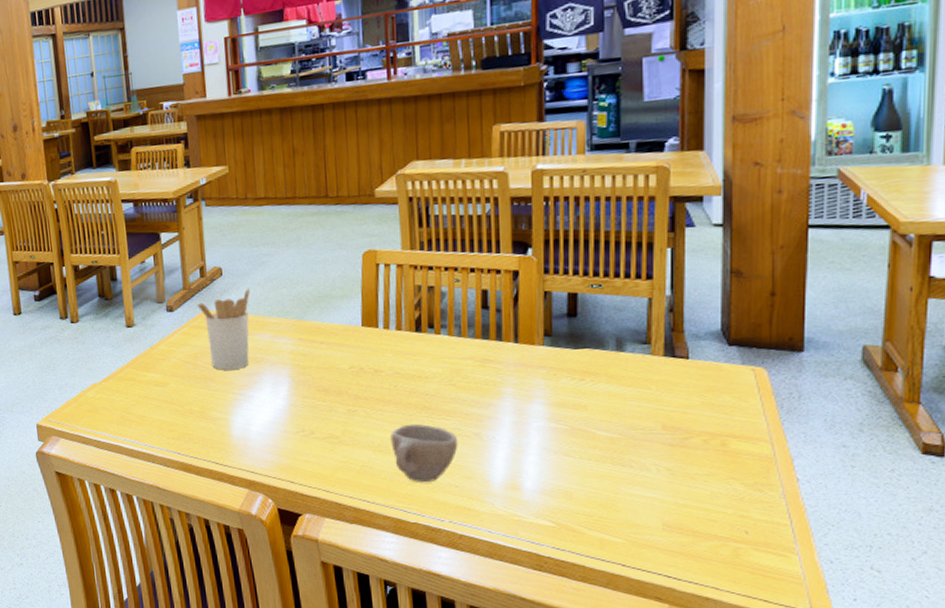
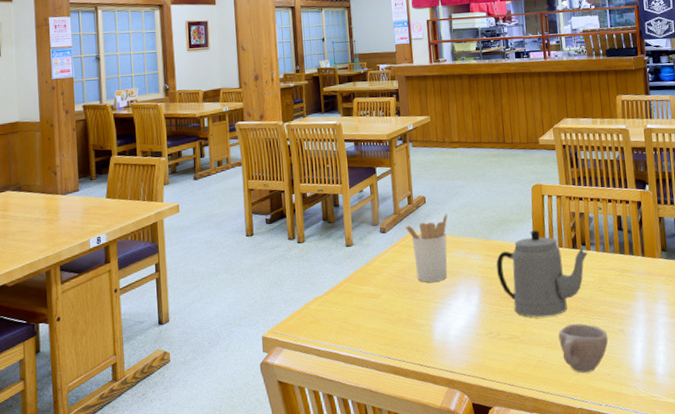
teapot: none [311,308,436,415] -> present [496,229,588,318]

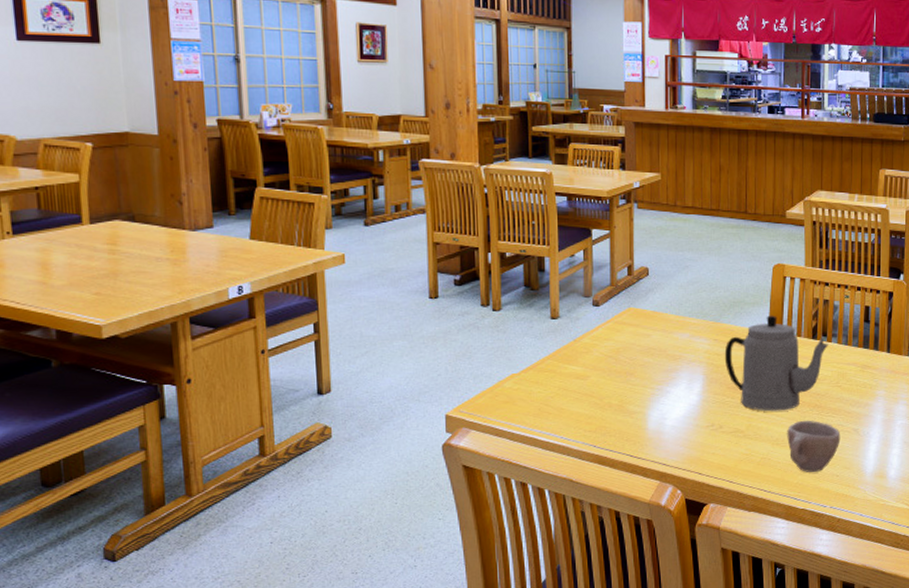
utensil holder: present [405,213,448,283] -> none [622,288,673,366]

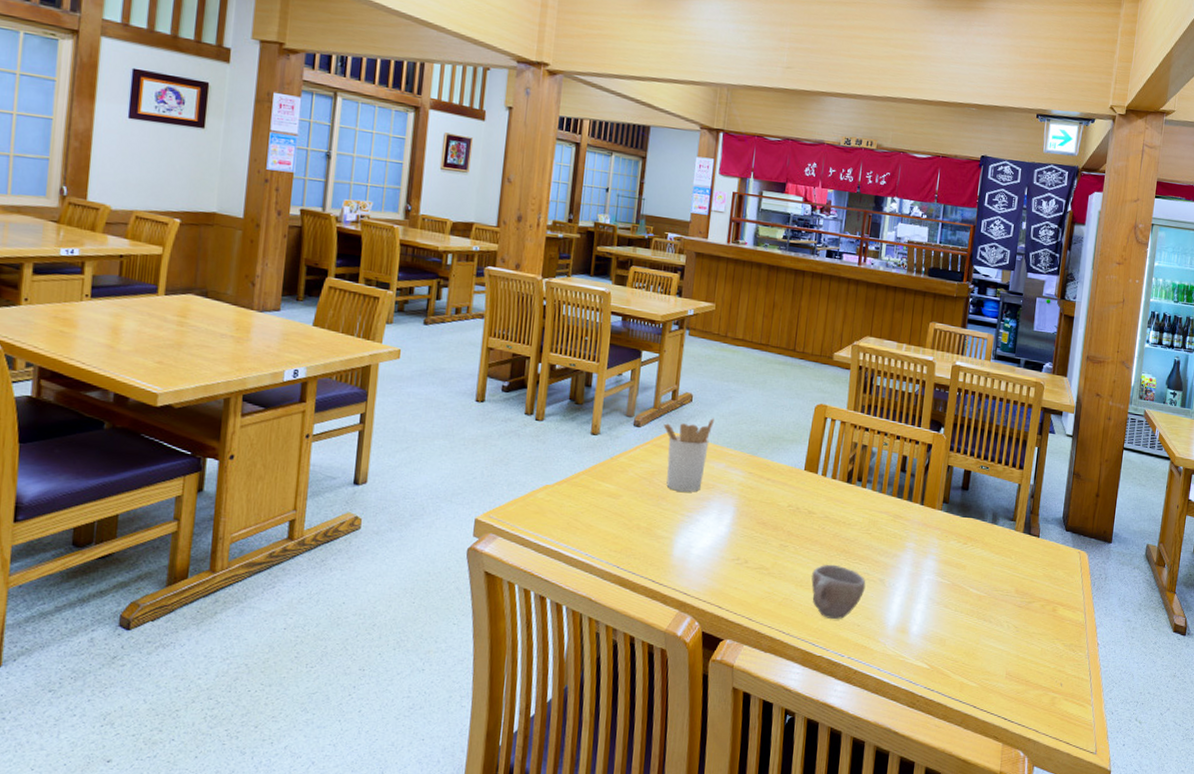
utensil holder: none [622,288,673,366] -> present [663,417,714,492]
teapot: present [724,315,828,412] -> none [757,454,862,553]

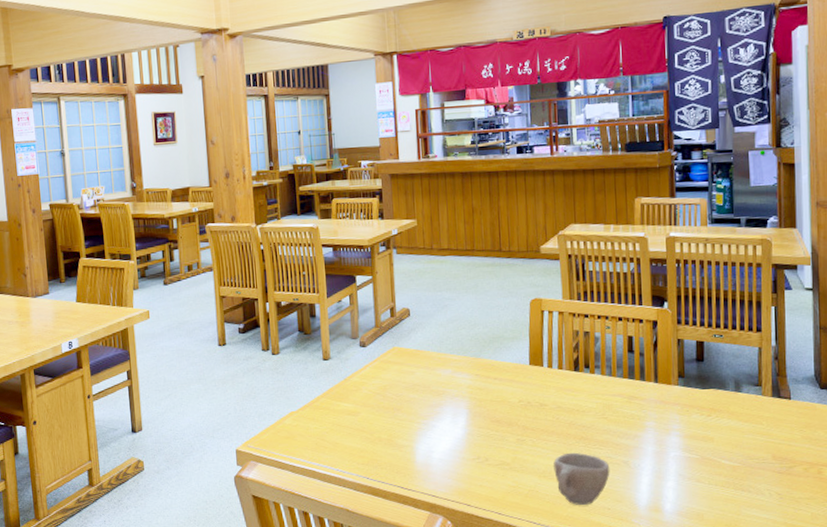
utensil holder: present [663,417,714,492] -> none [387,327,434,401]

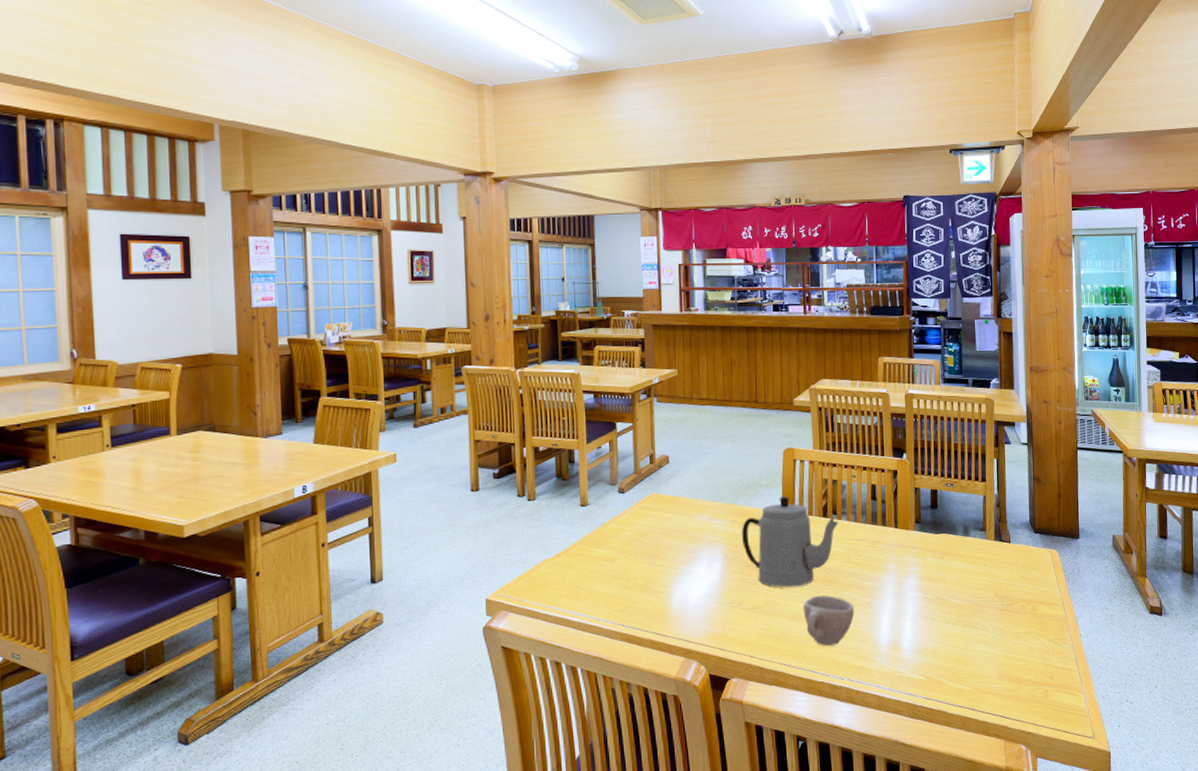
teapot: none [486,349,591,444] -> present [741,496,839,588]

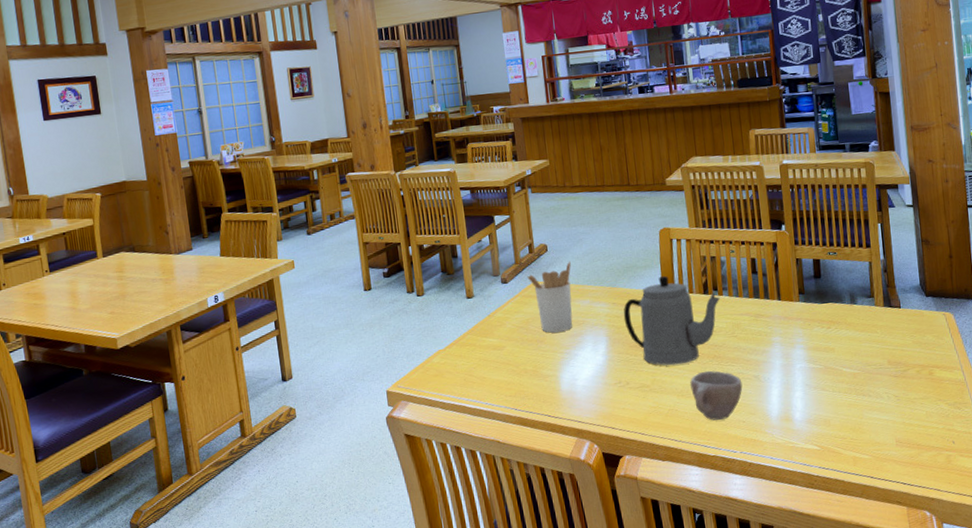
utensil holder: none [645,474,692,547] -> present [527,260,573,333]

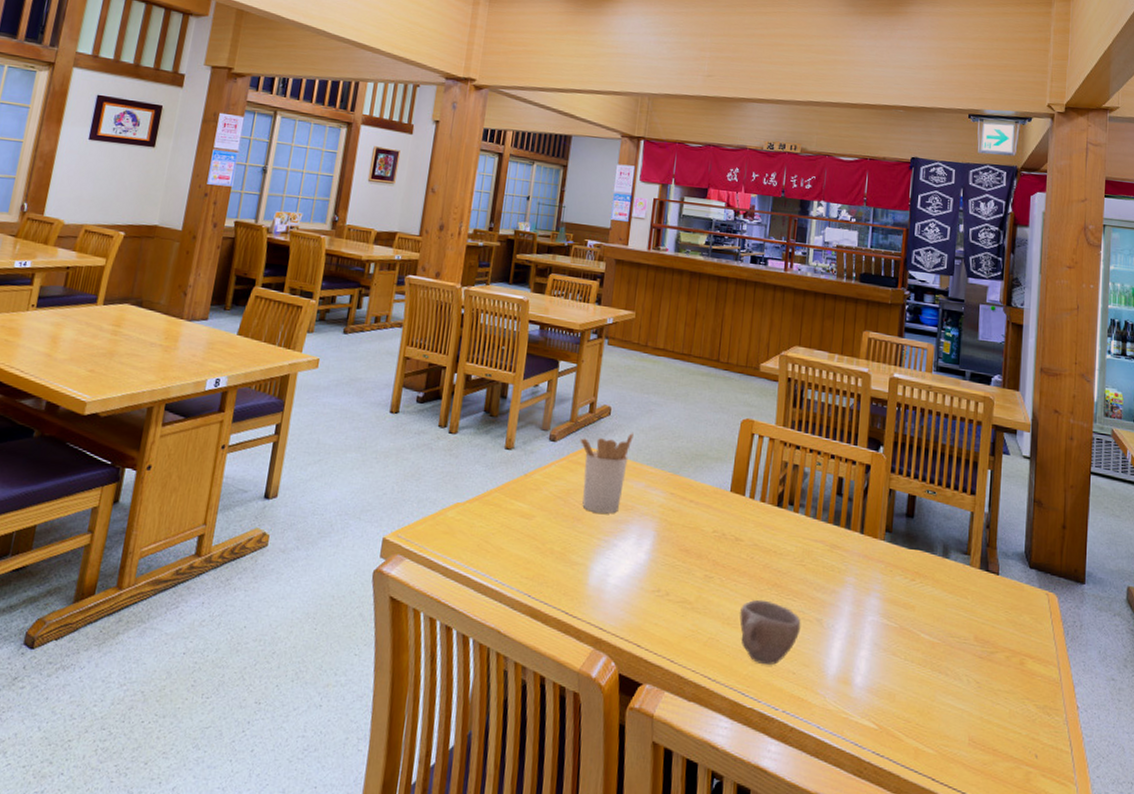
teapot: present [623,275,720,366] -> none [679,474,795,586]

